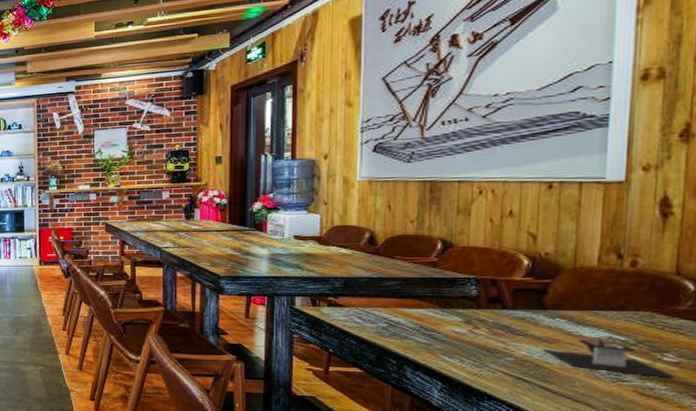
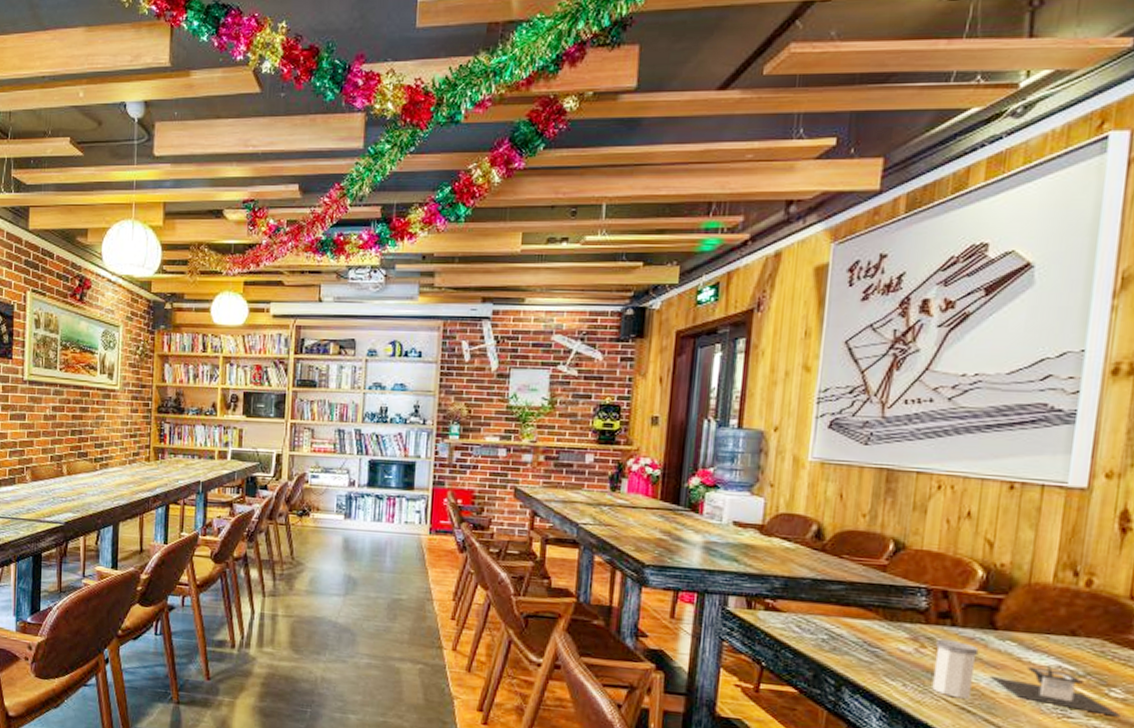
salt shaker: none [487,320,530,370] -> present [932,638,979,699]

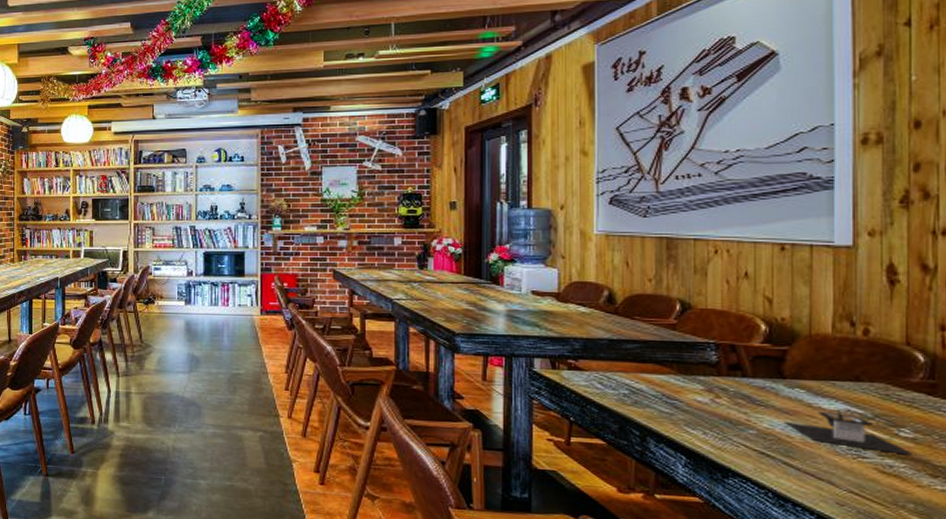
salt shaker: present [932,638,979,699] -> none [730,389,771,444]

